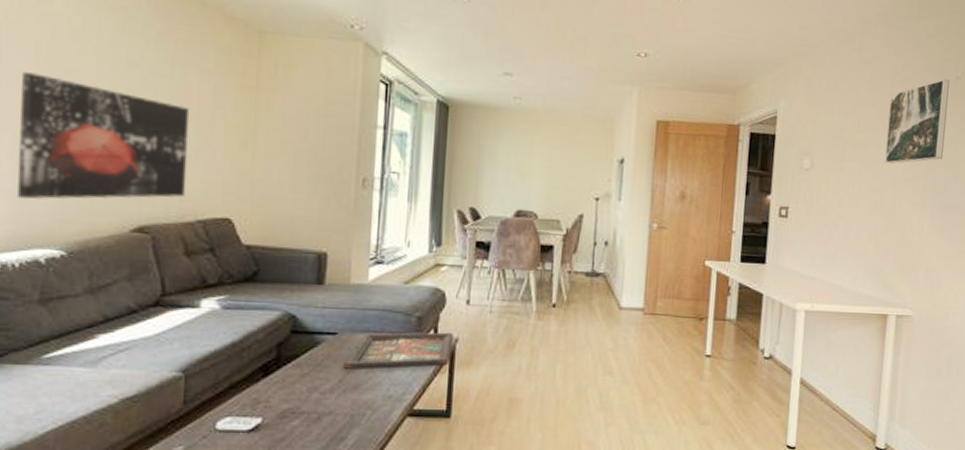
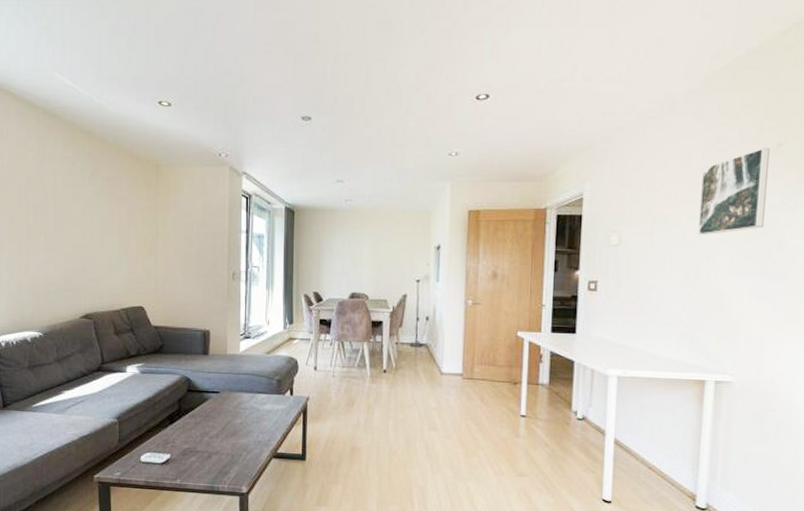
wall art: present [16,72,190,200] -> none [11,209,114,298]
decorative tray: present [343,332,454,369] -> none [225,392,305,420]

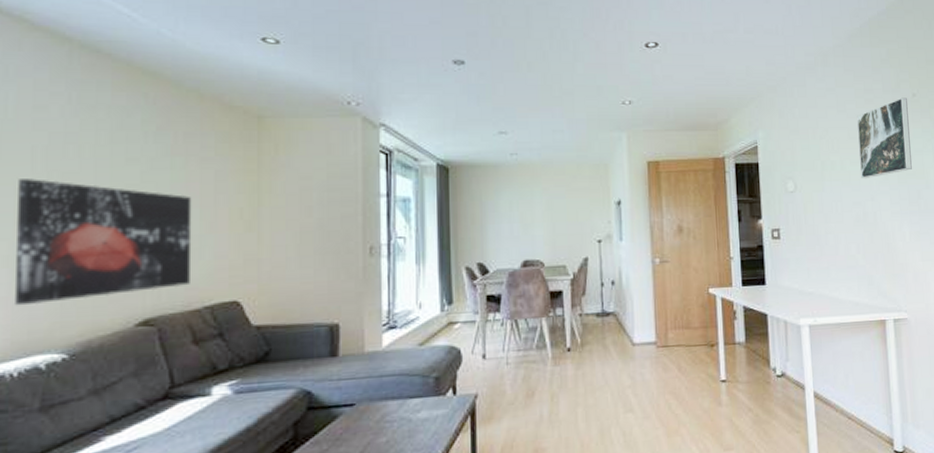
wall art: none [11,209,114,298] -> present [13,179,192,306]

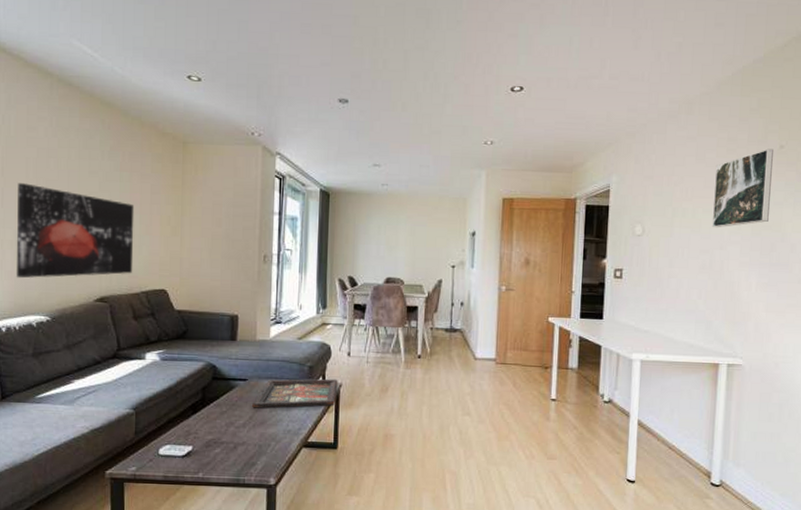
decorative tray: none [363,389,473,440] -> present [252,379,338,409]

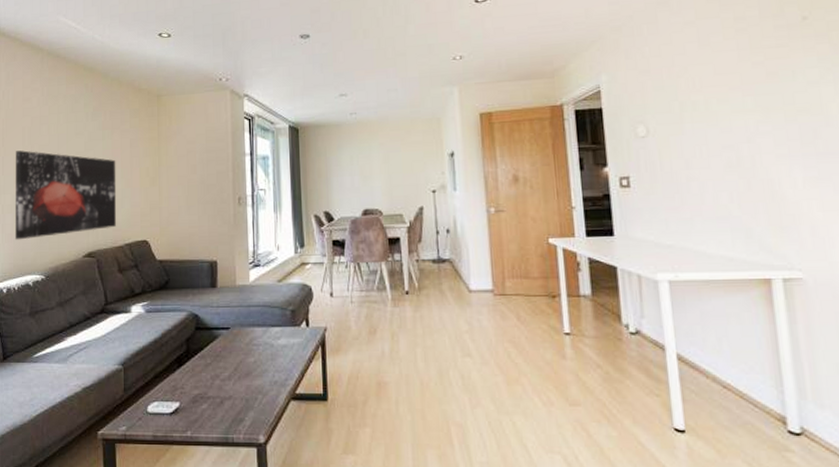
decorative tray: present [252,379,338,409] -> none [236,322,323,359]
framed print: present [711,149,773,227] -> none [724,22,804,118]

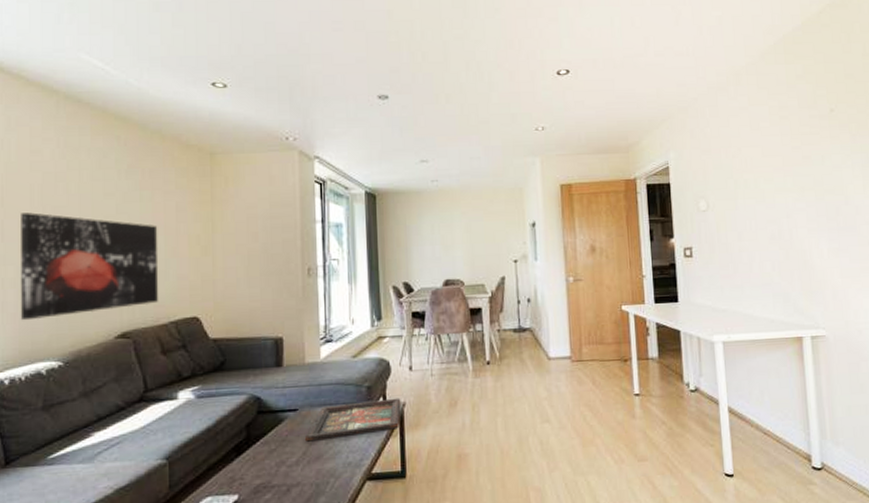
decorative tray: none [236,322,323,359] -> present [305,398,401,442]

